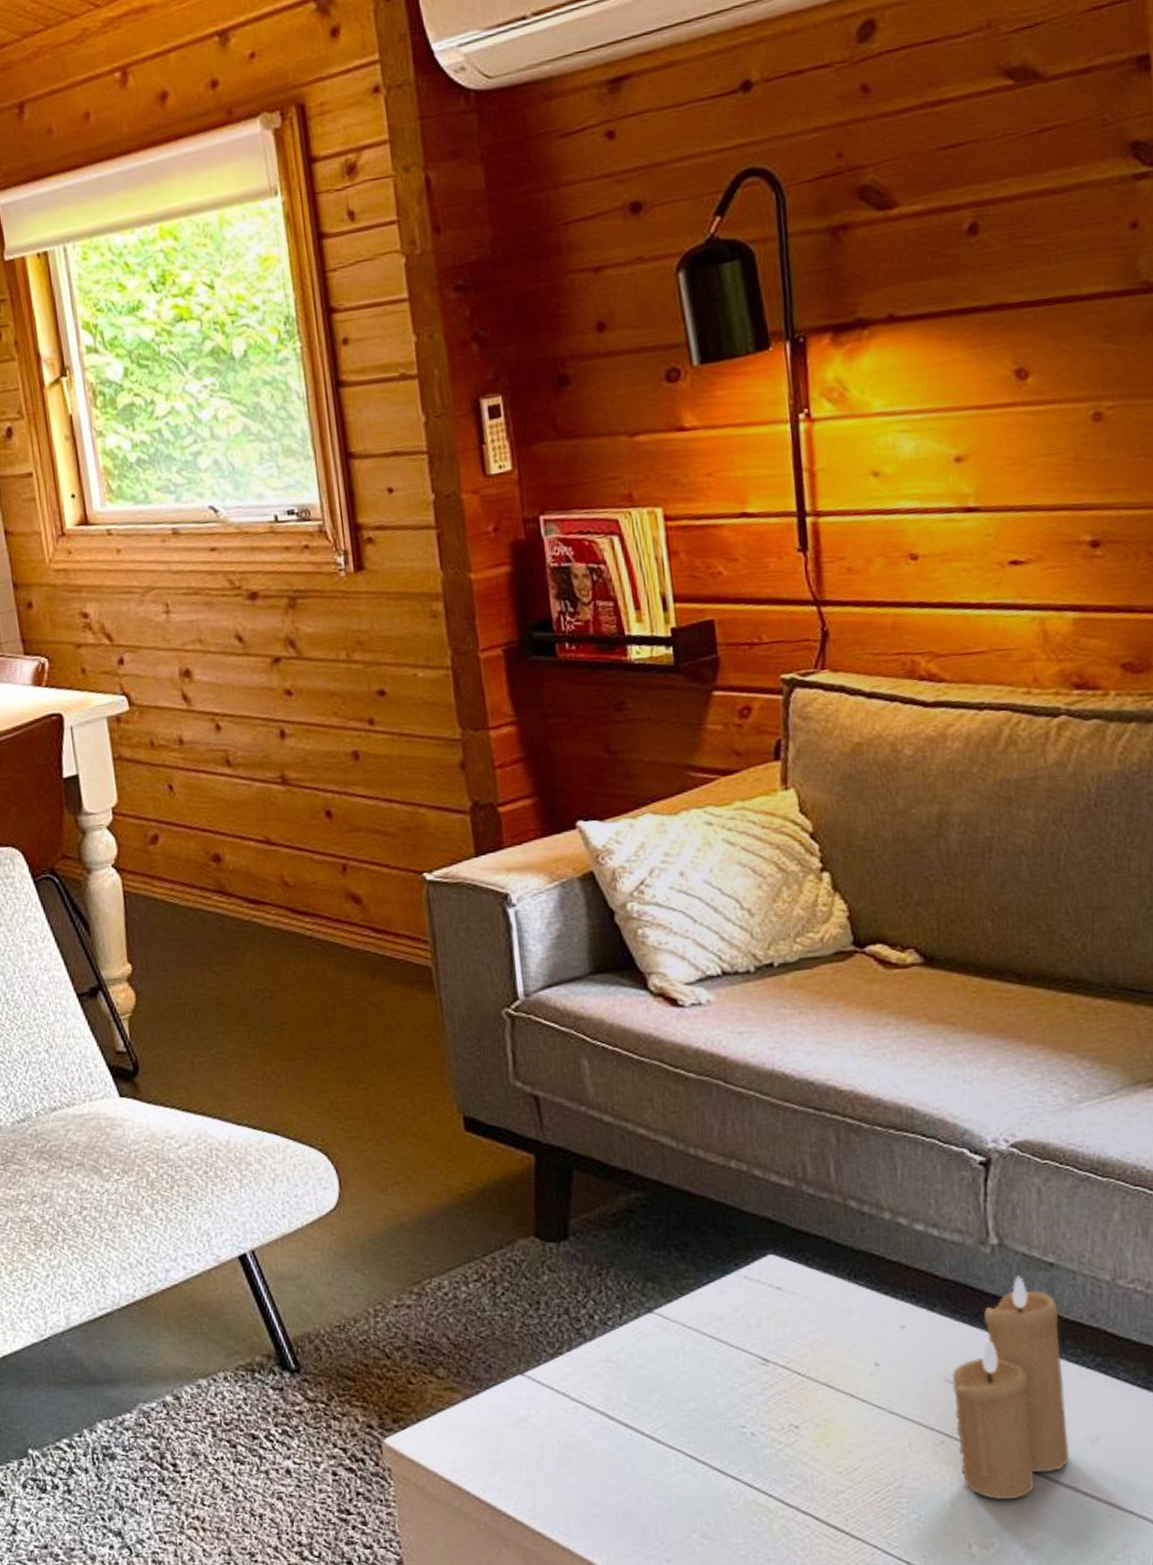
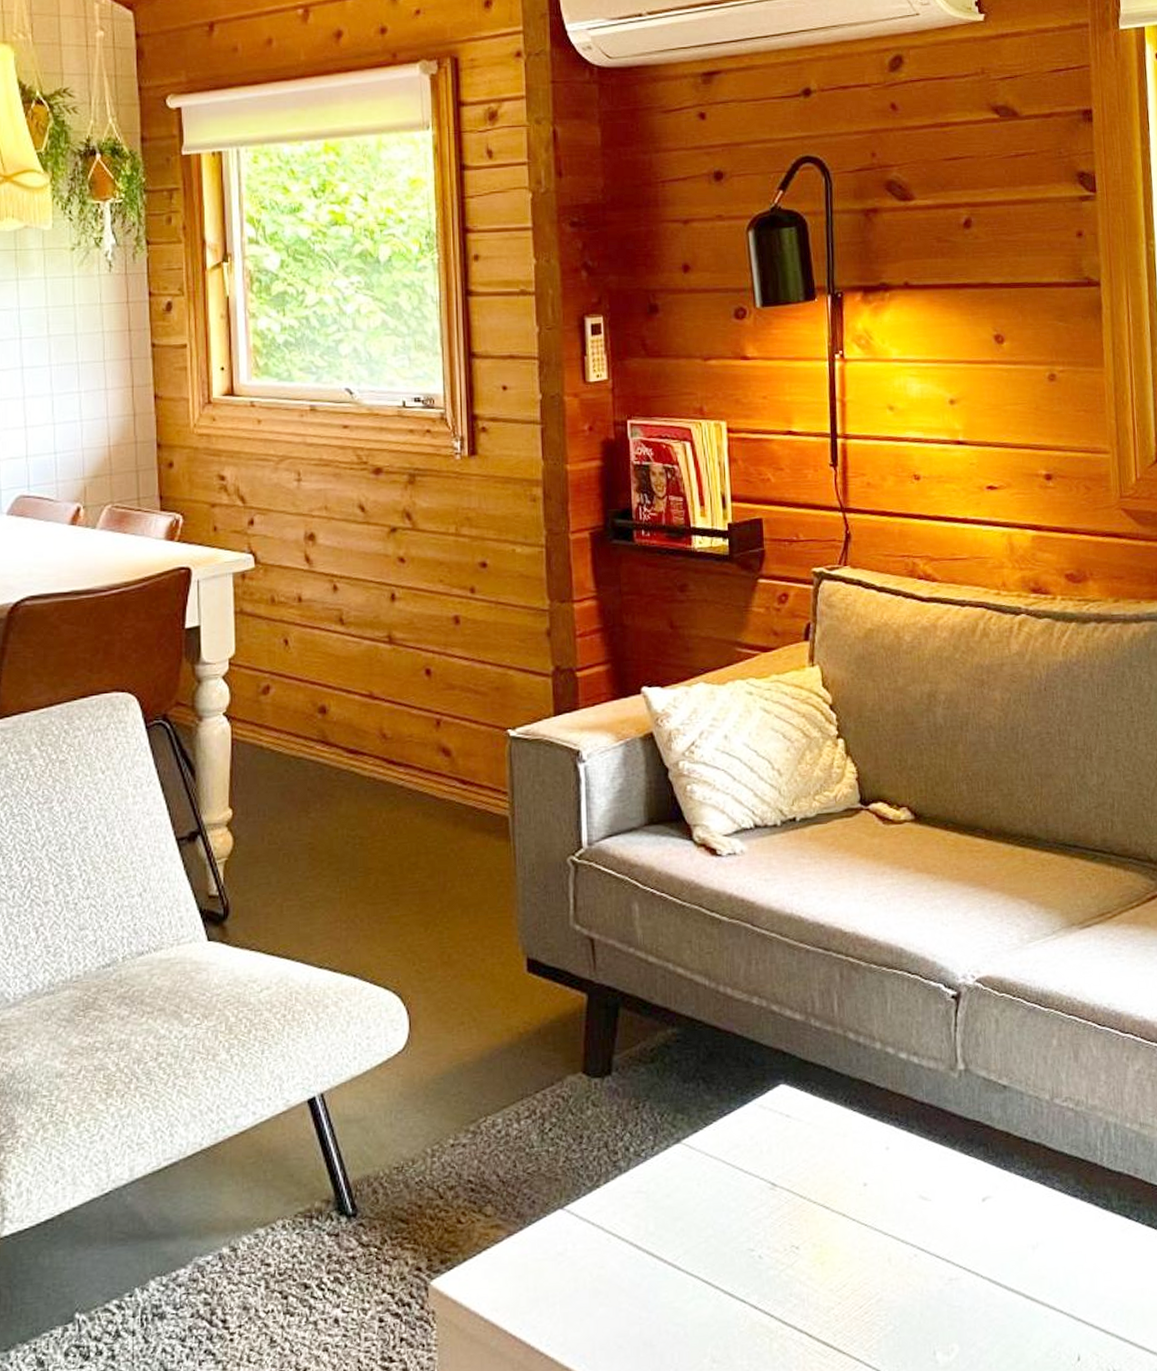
candle: present [952,1275,1070,1500] -> none [924,1098,1016,1307]

